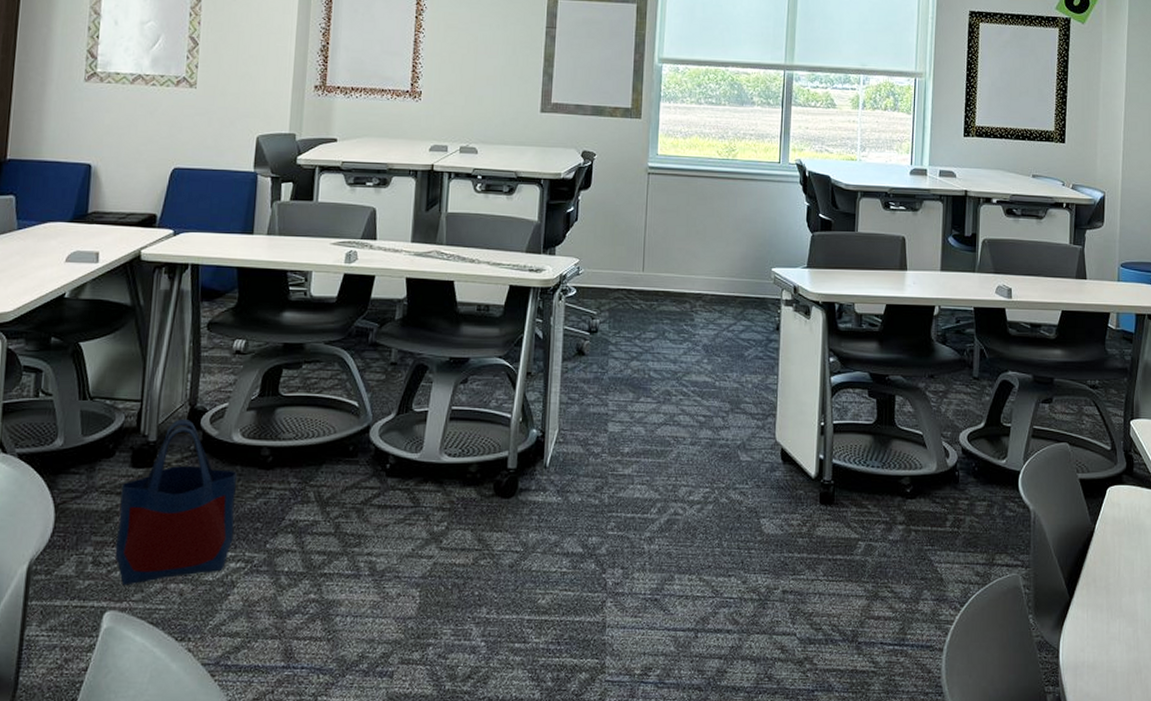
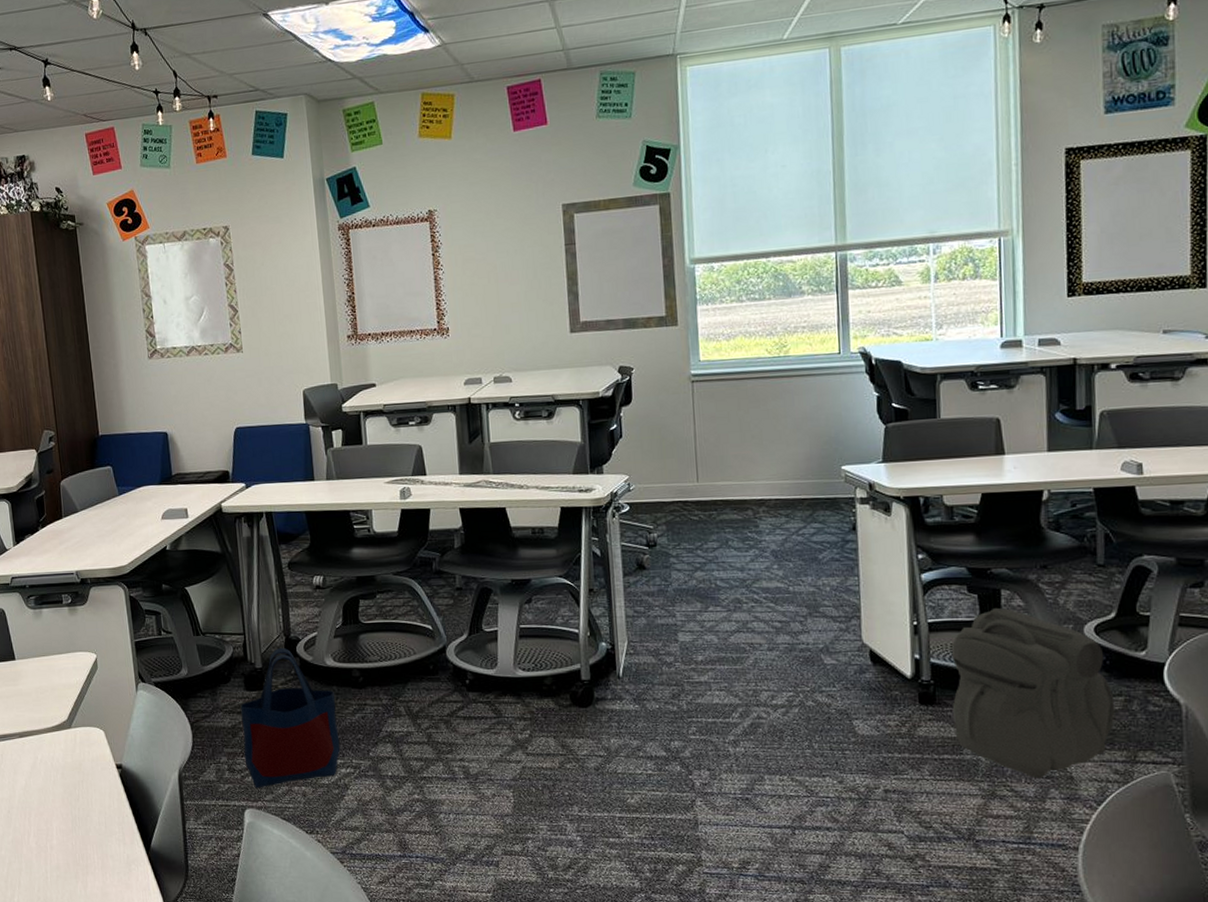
backpack: none [848,412,980,580] -> present [951,607,1115,779]

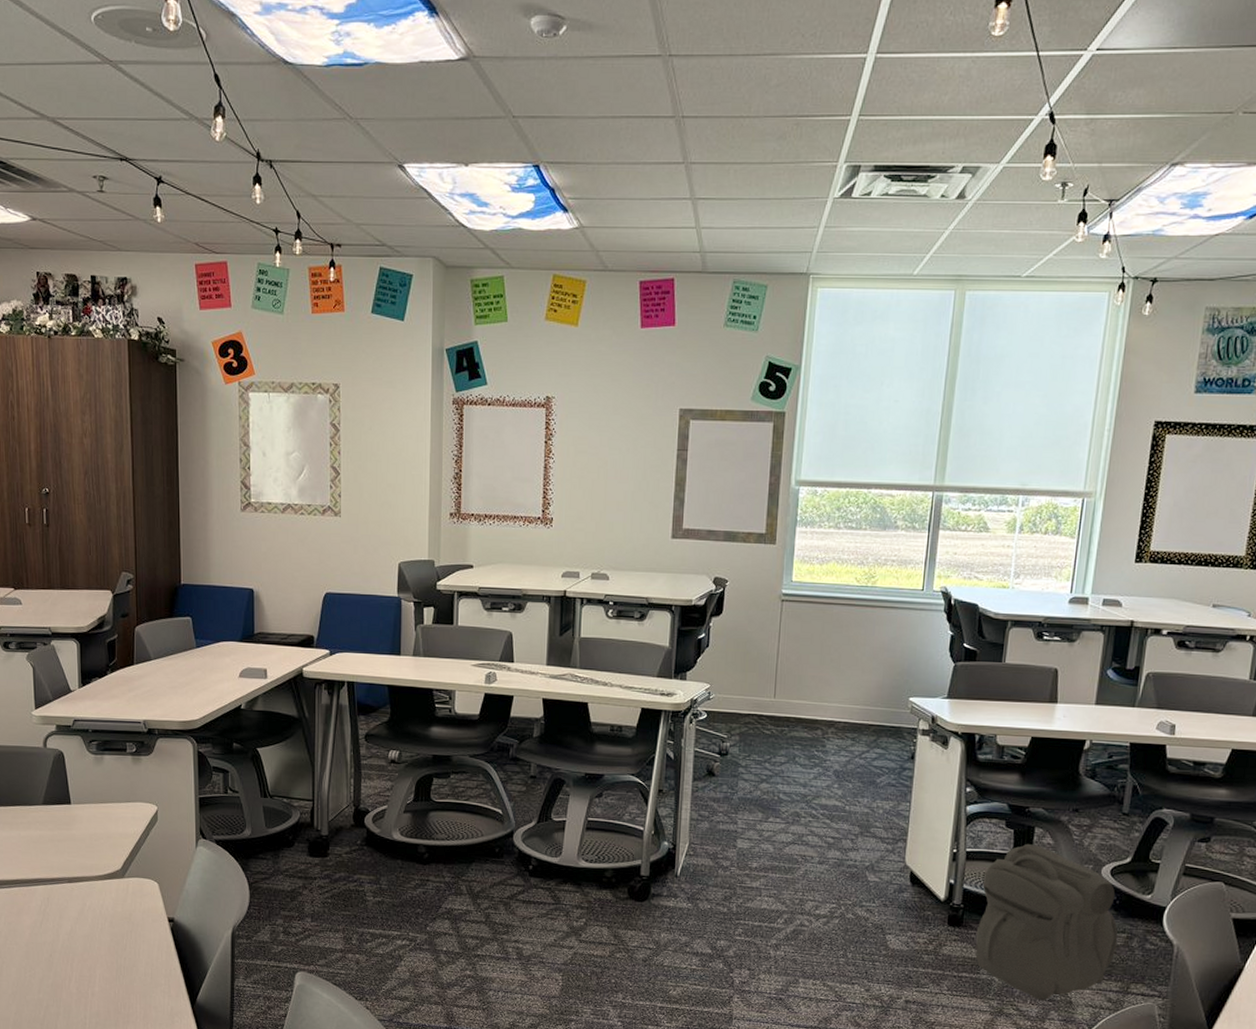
tote bag: present [240,647,341,788] -> none [301,817,399,953]

